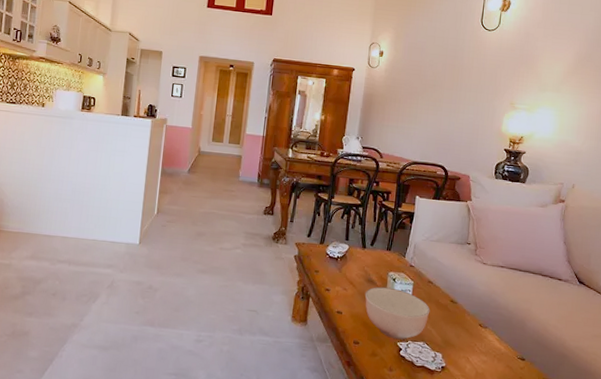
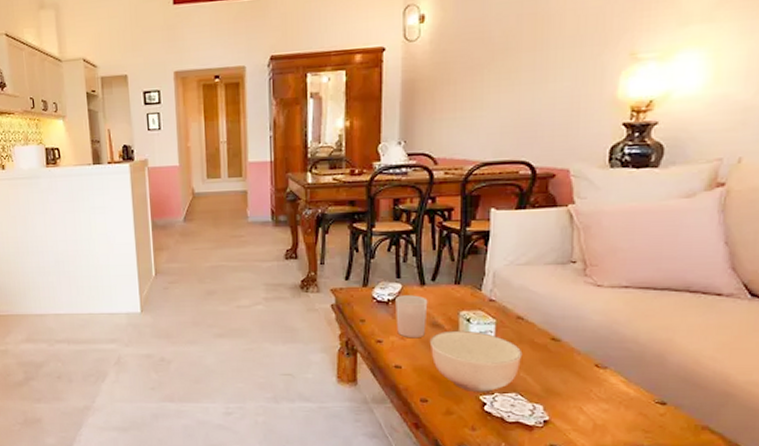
candle holder: none [341,254,367,291] -> present [396,295,428,339]

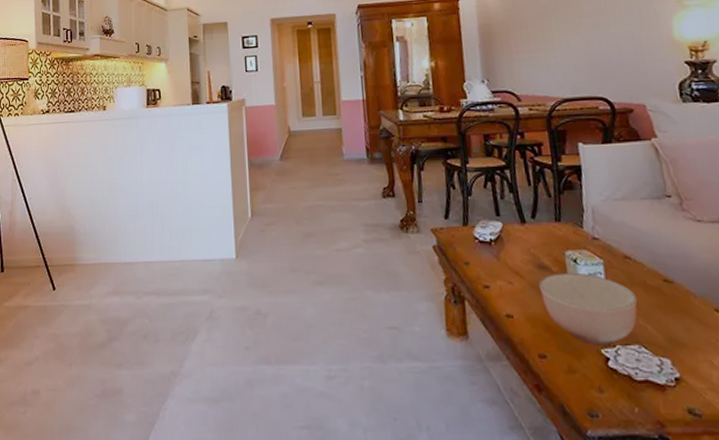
candle holder: present [396,295,428,339] -> none [498,234,534,283]

